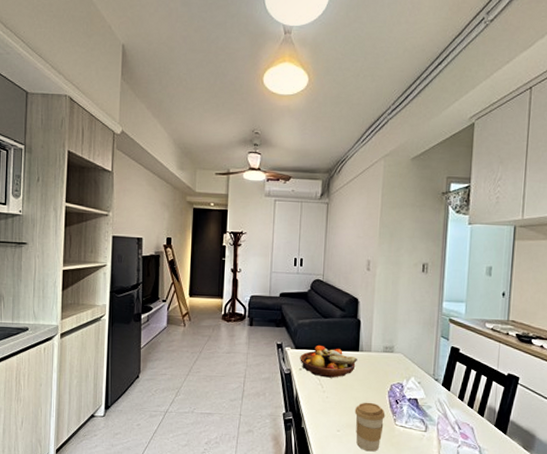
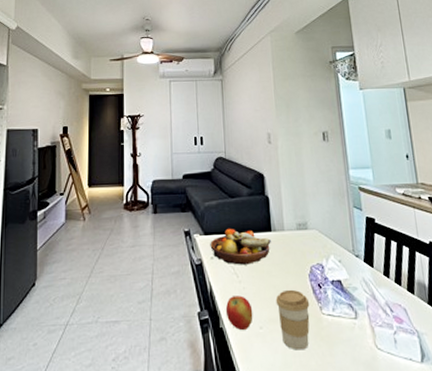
apple: none [308,402,333,432] -> present [225,295,253,331]

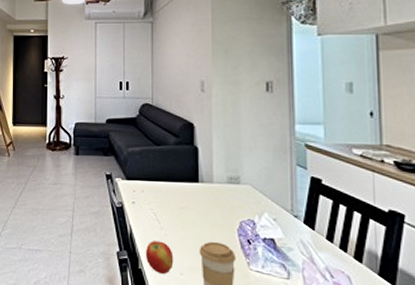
fruit bowl: present [210,228,271,265] -> none [132,175,198,213]

